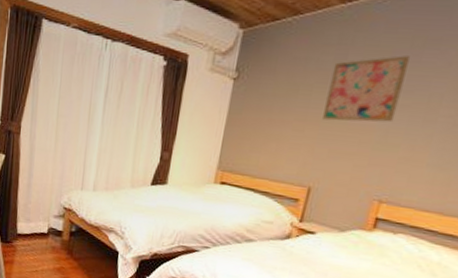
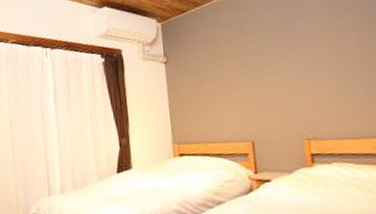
wall art: present [322,56,411,123] -> none [237,24,294,83]

